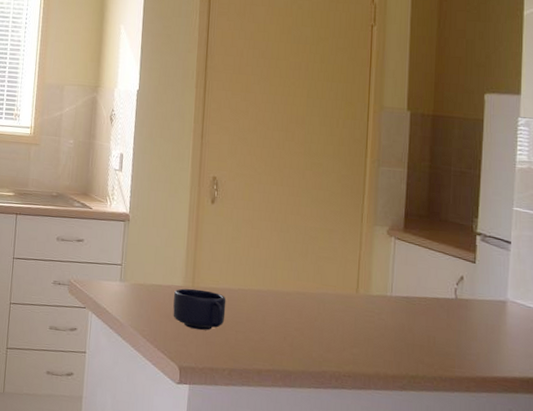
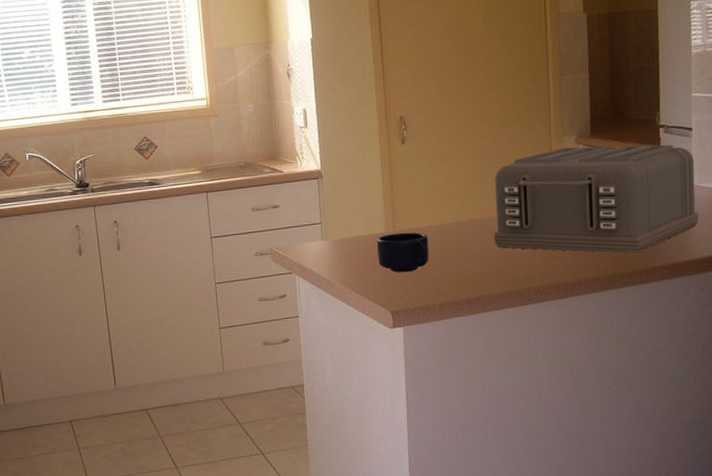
toaster: none [293,236,512,359] -> present [493,144,699,254]

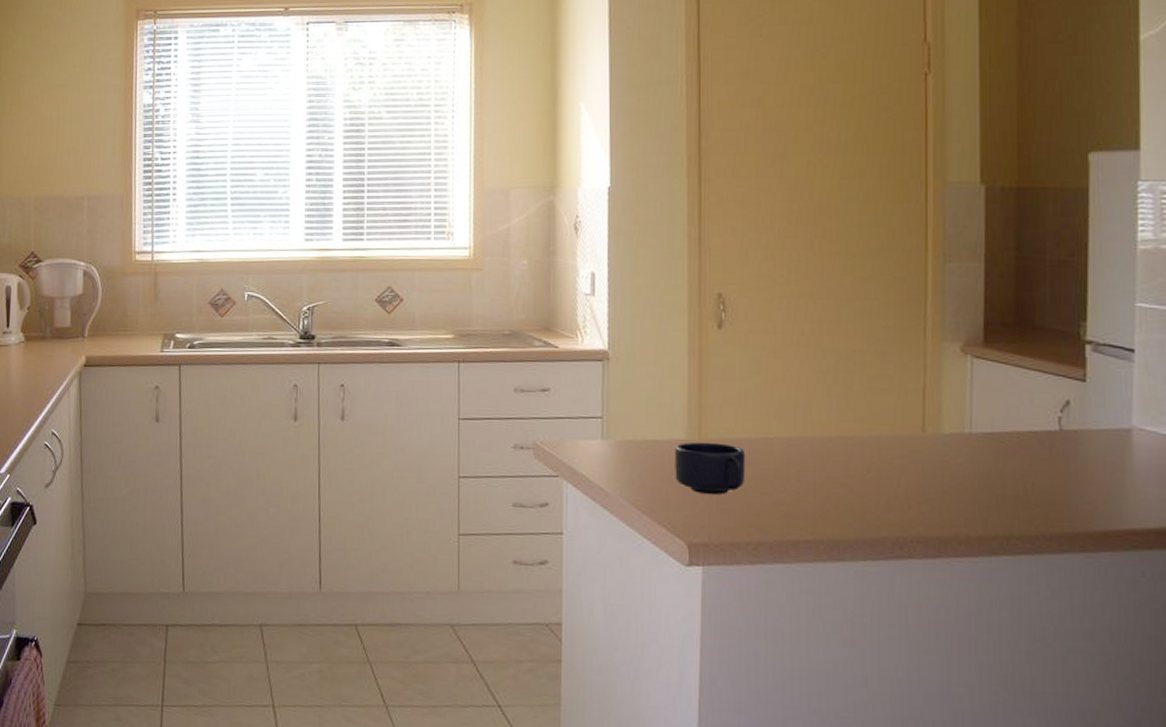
toaster: present [493,144,699,254] -> none [837,356,1141,511]

